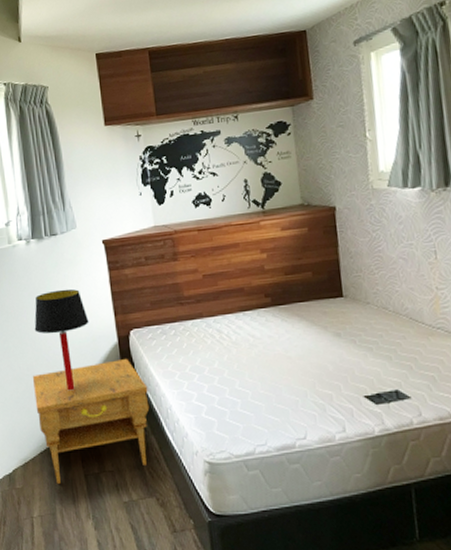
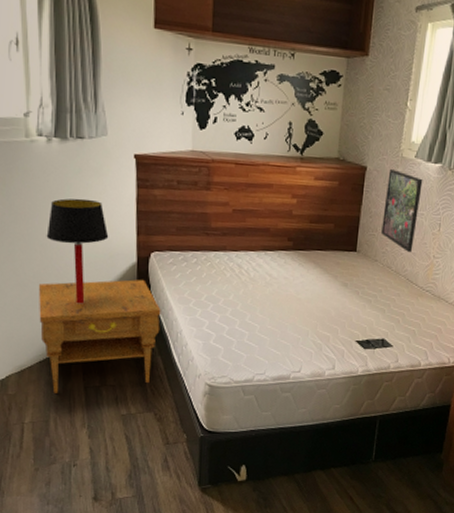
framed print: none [361,203,409,288] -> present [381,168,423,252]

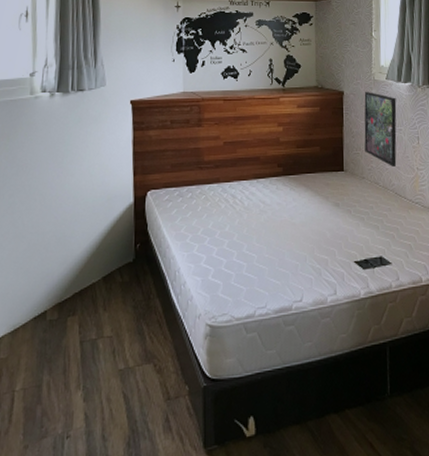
nightstand: present [38,279,161,393] -> none [35,220,158,352]
table lamp: present [46,198,109,304] -> none [46,145,107,251]

